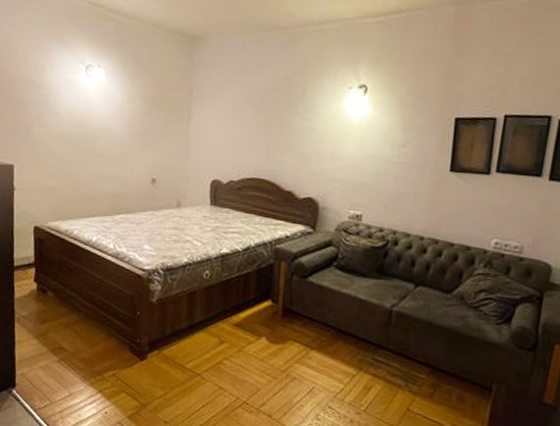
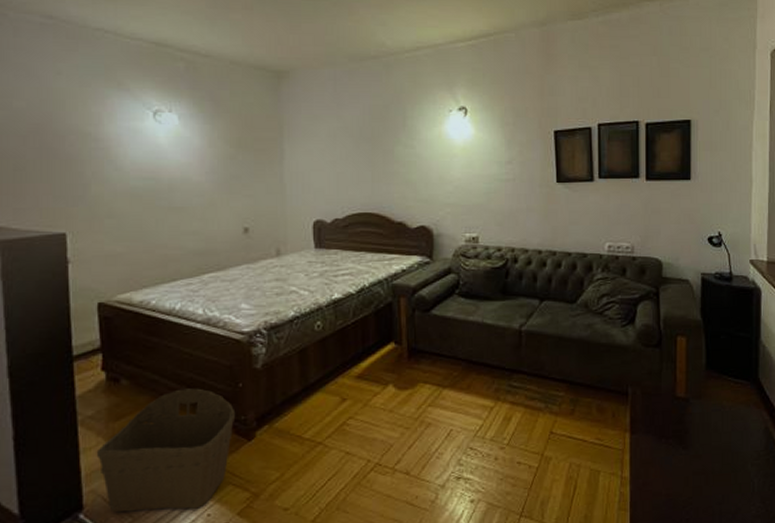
wicker basket: none [27,307,133,406] -> present [96,388,236,513]

